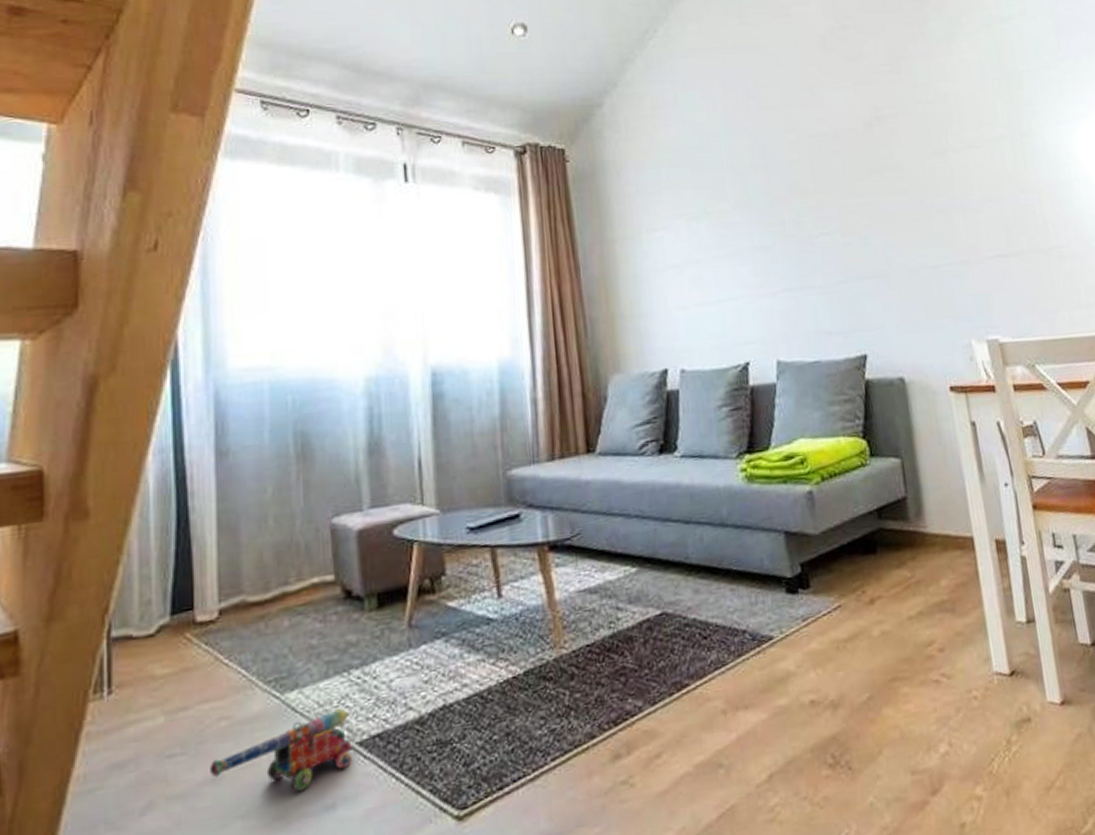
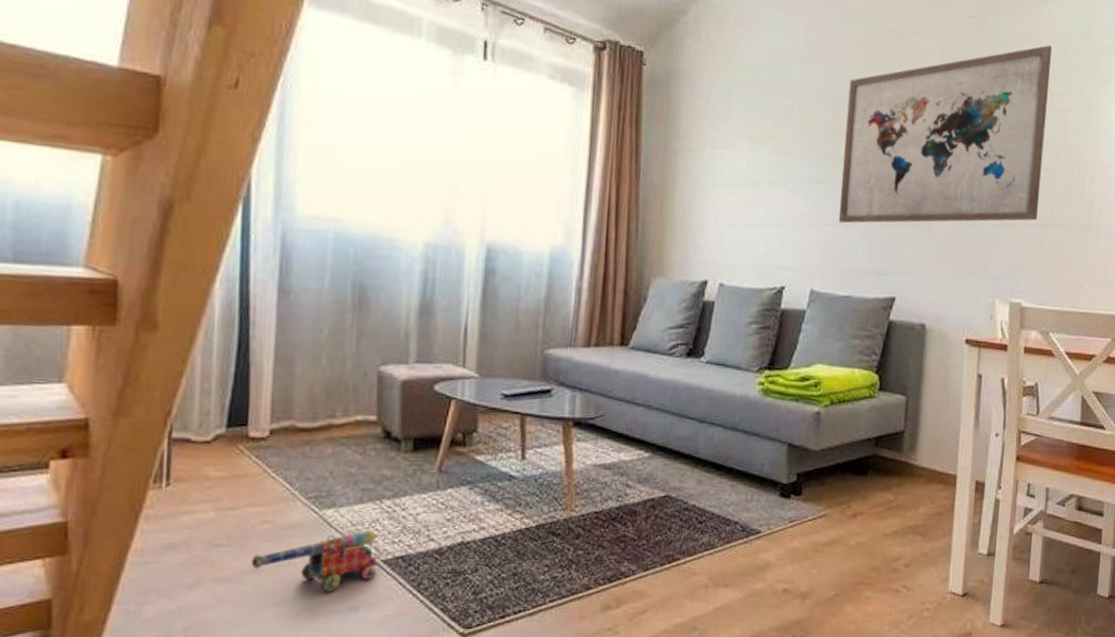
wall art: none [776,79,995,287] -> present [838,45,1052,224]

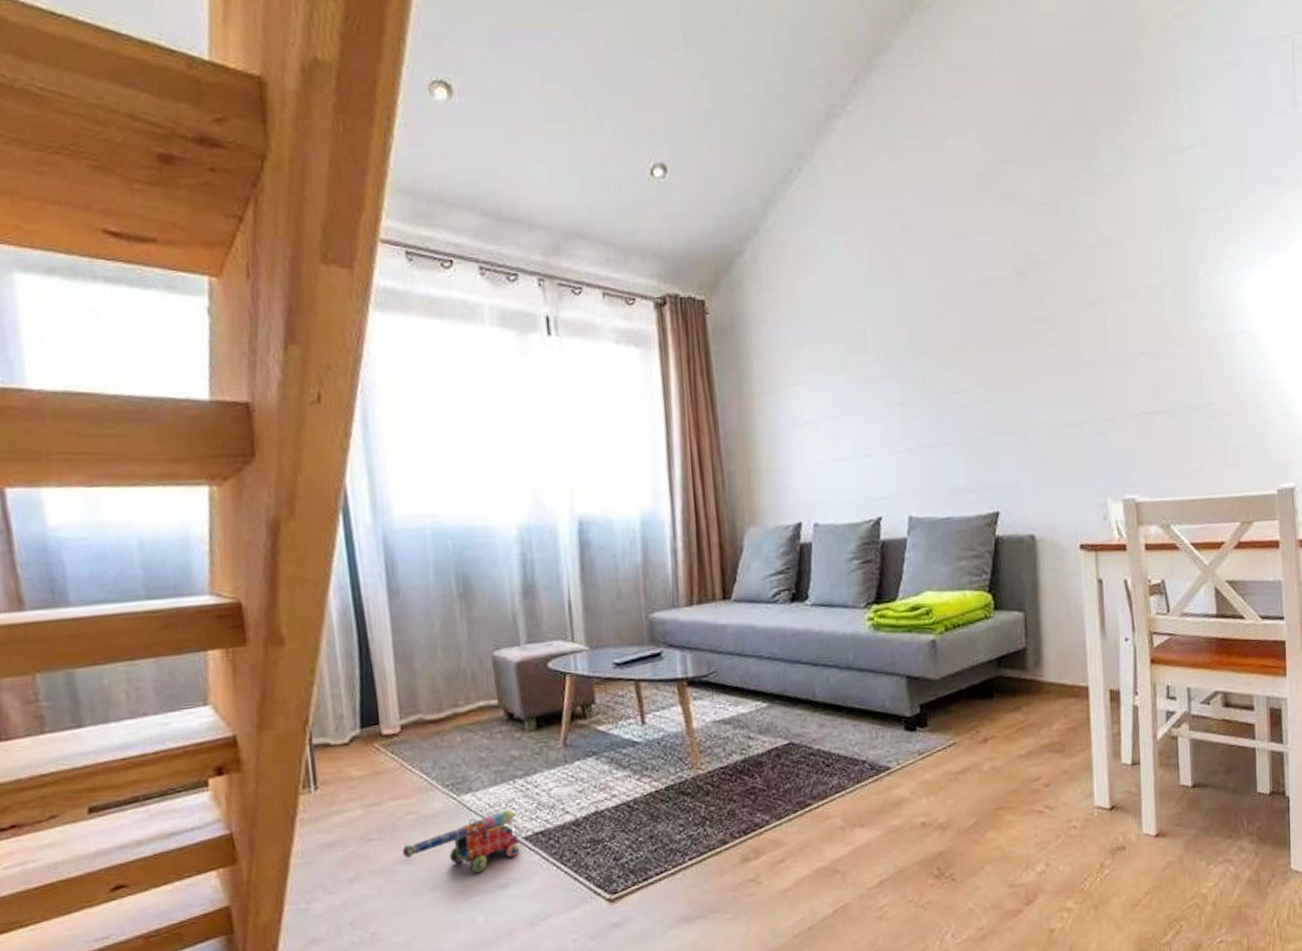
wall art: present [838,45,1052,224] -> none [921,220,1143,444]

